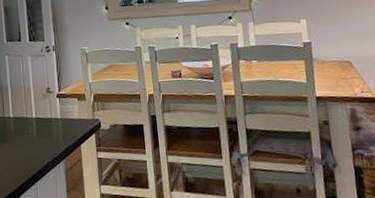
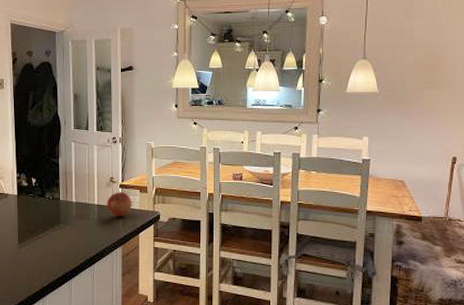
apple: none [44,102,71,129] -> present [106,192,132,217]

